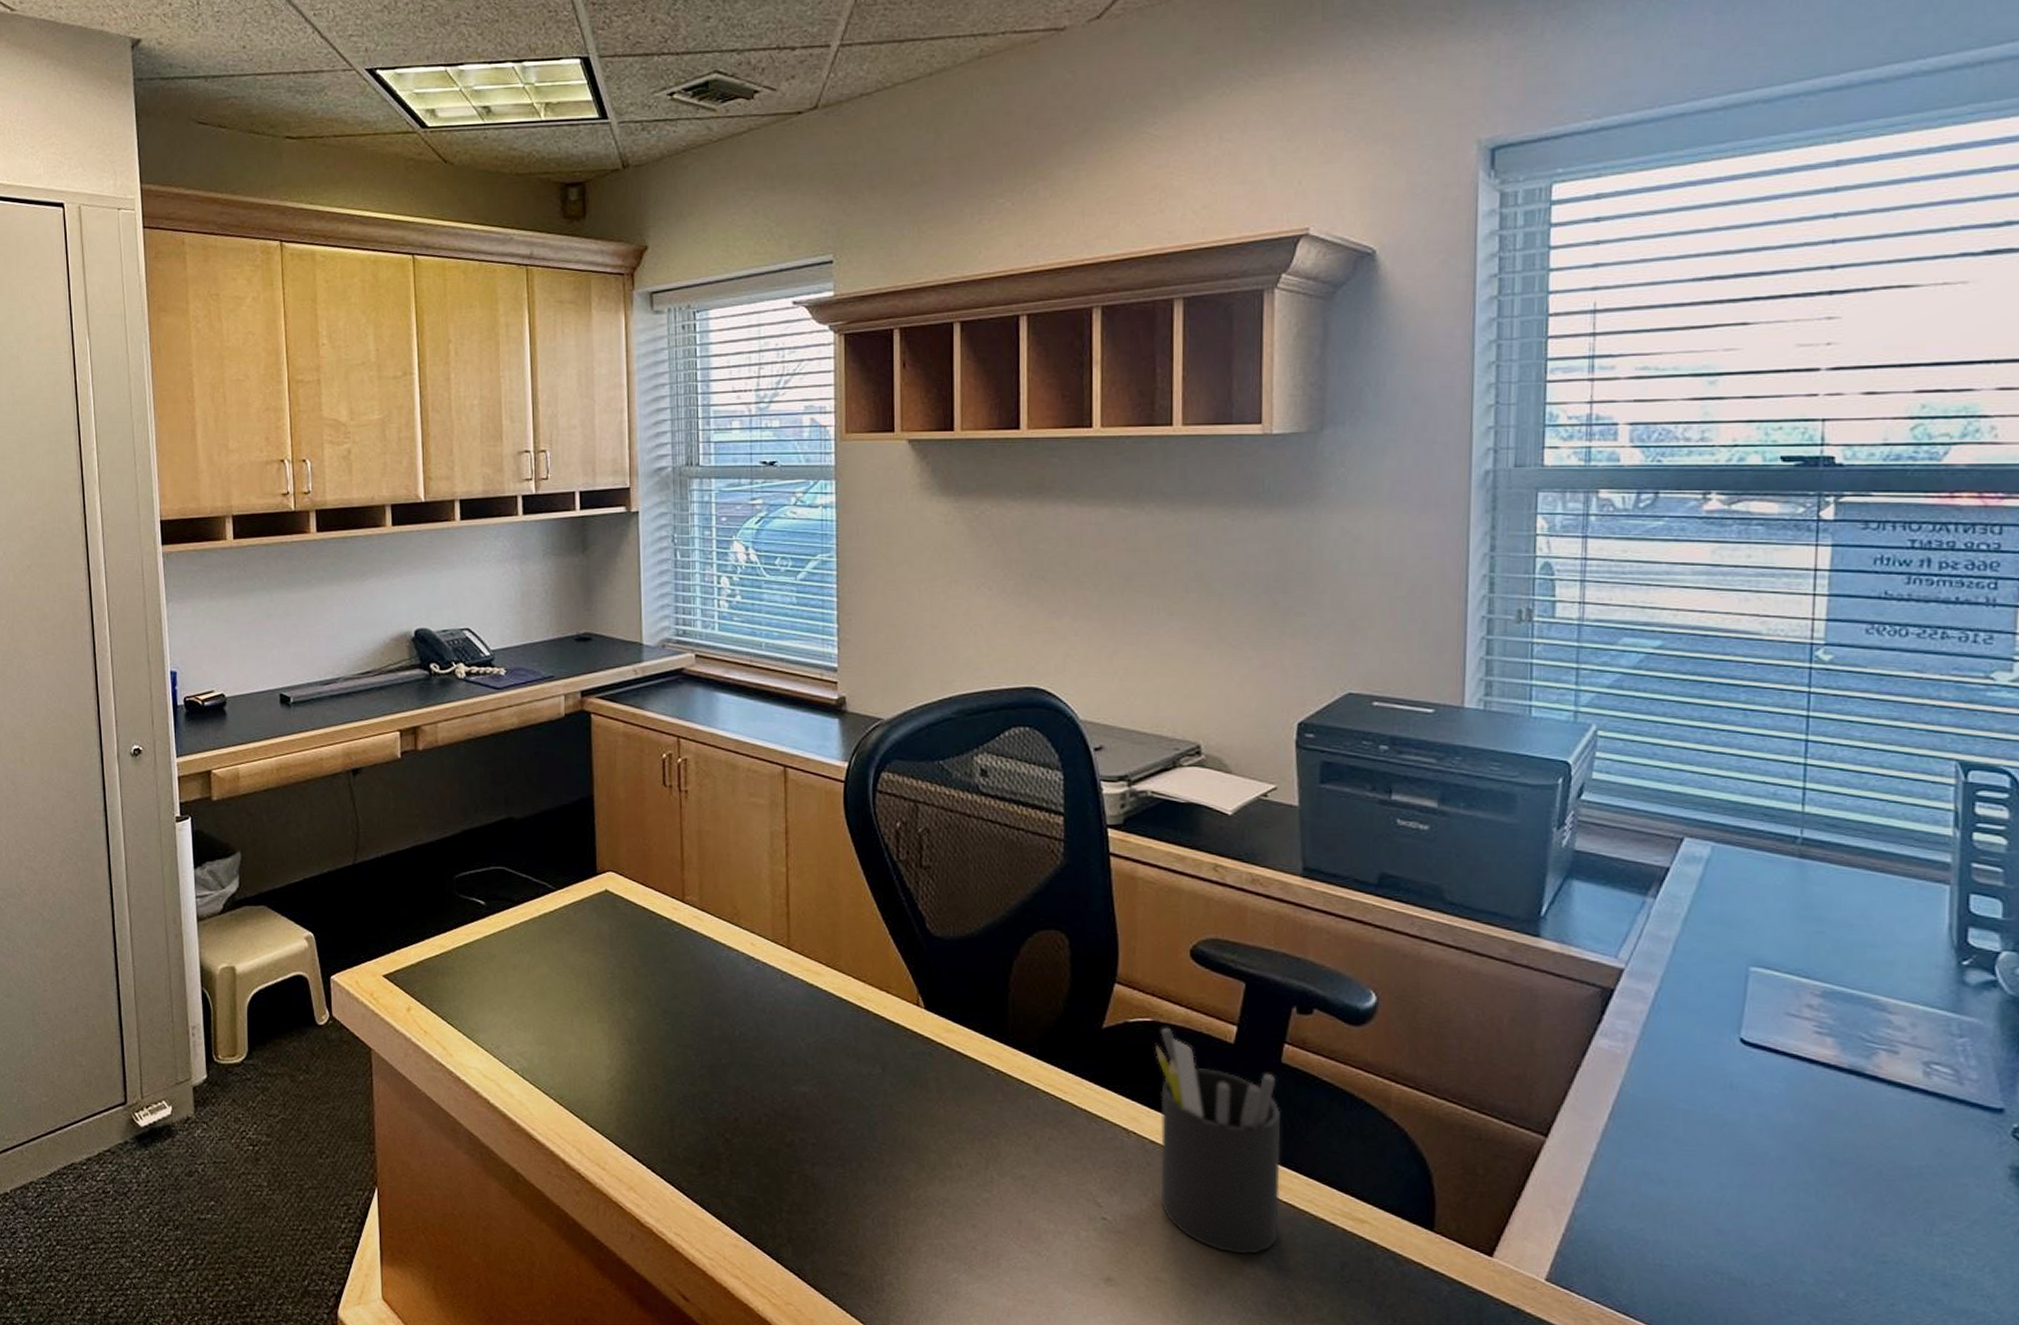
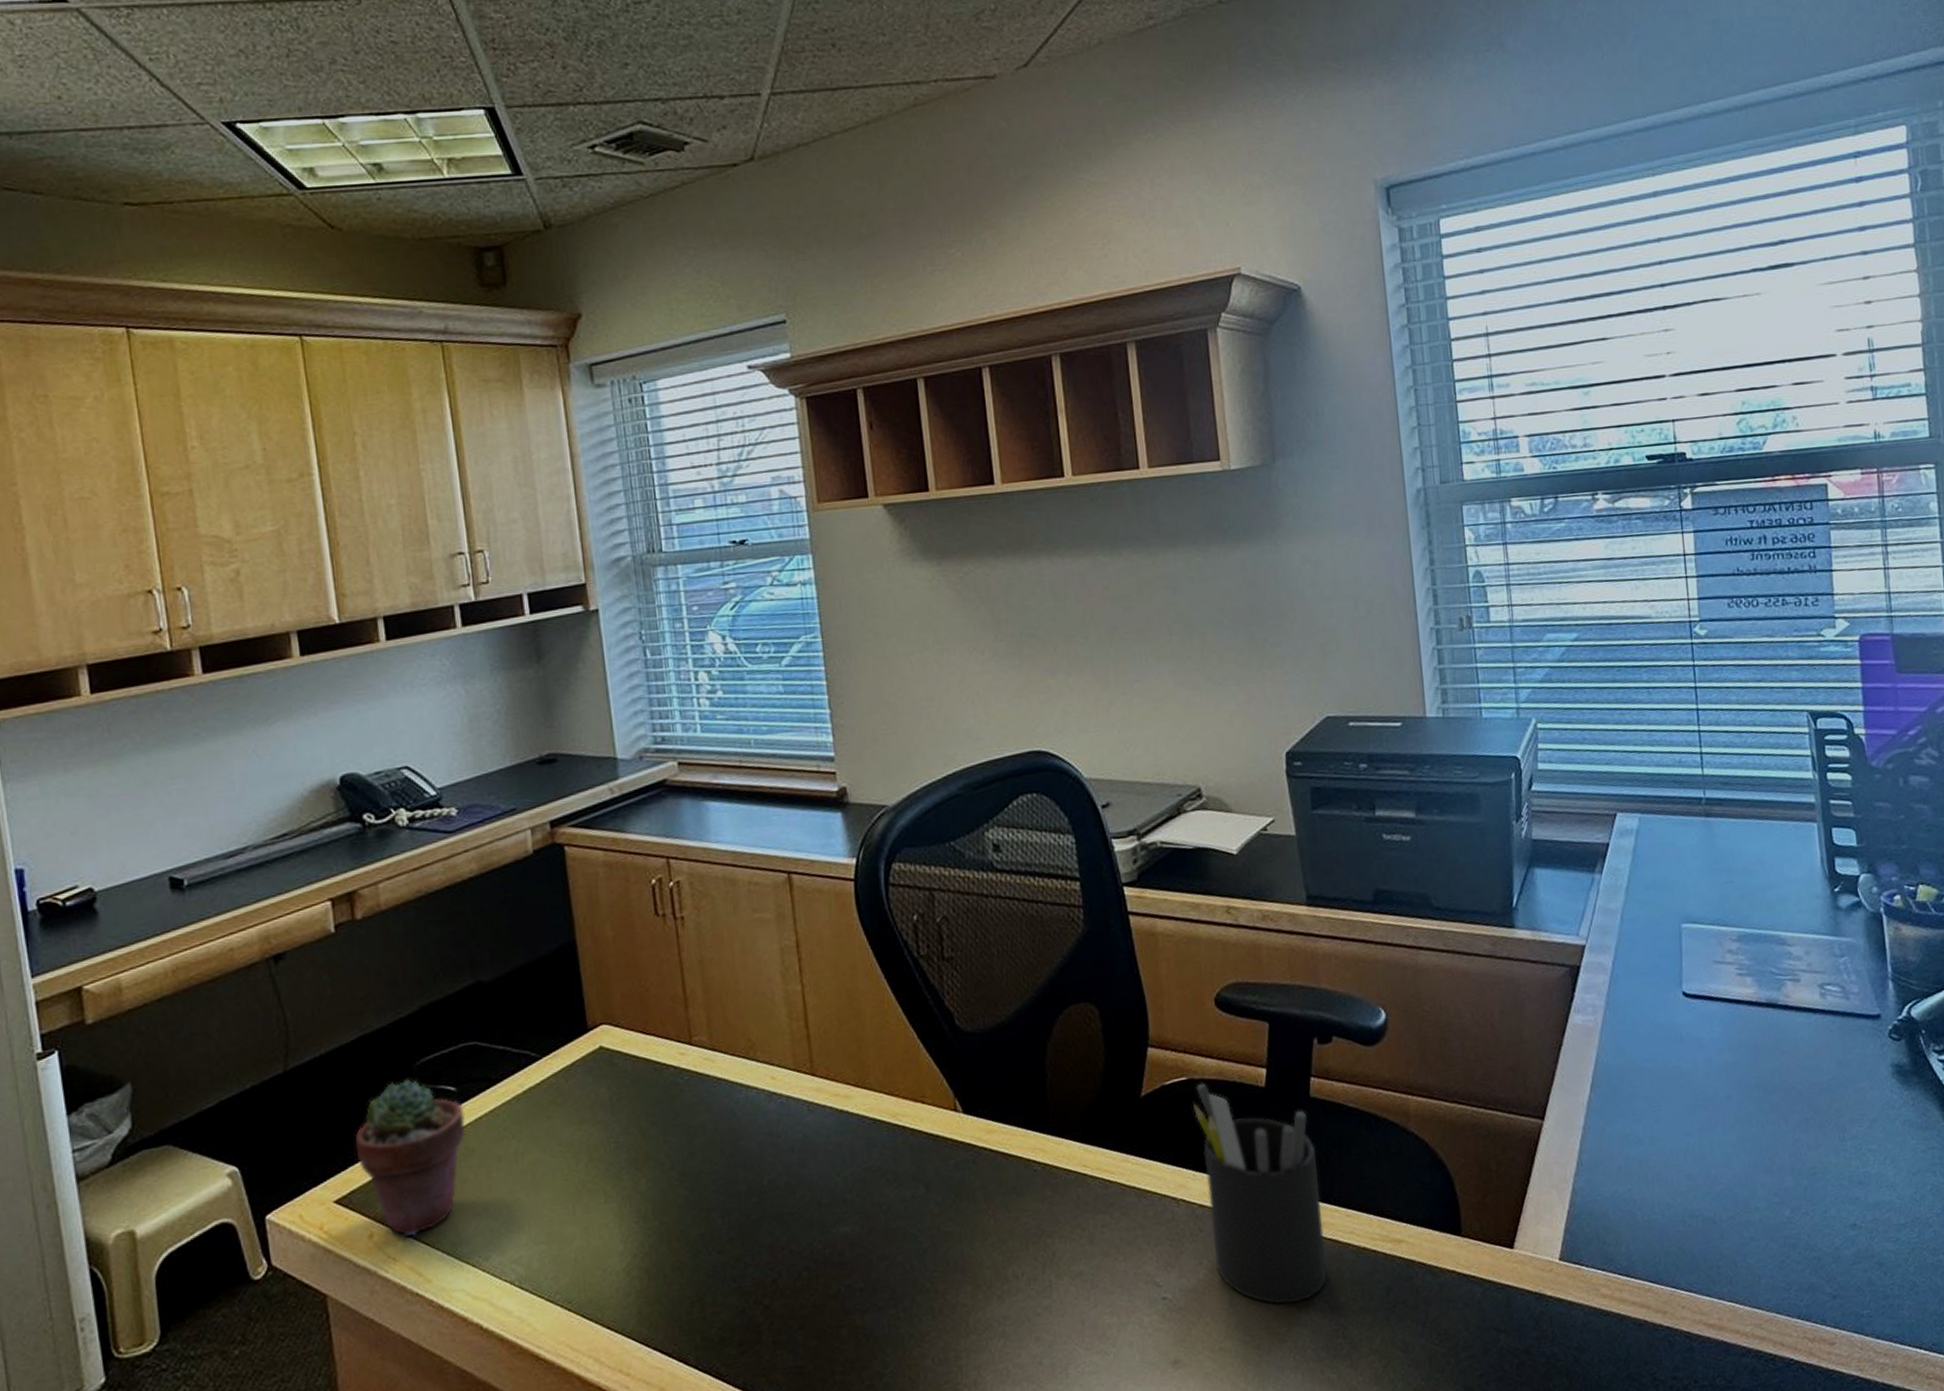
potted succulent: none [402,888,490,1017] -> present [355,1079,466,1238]

